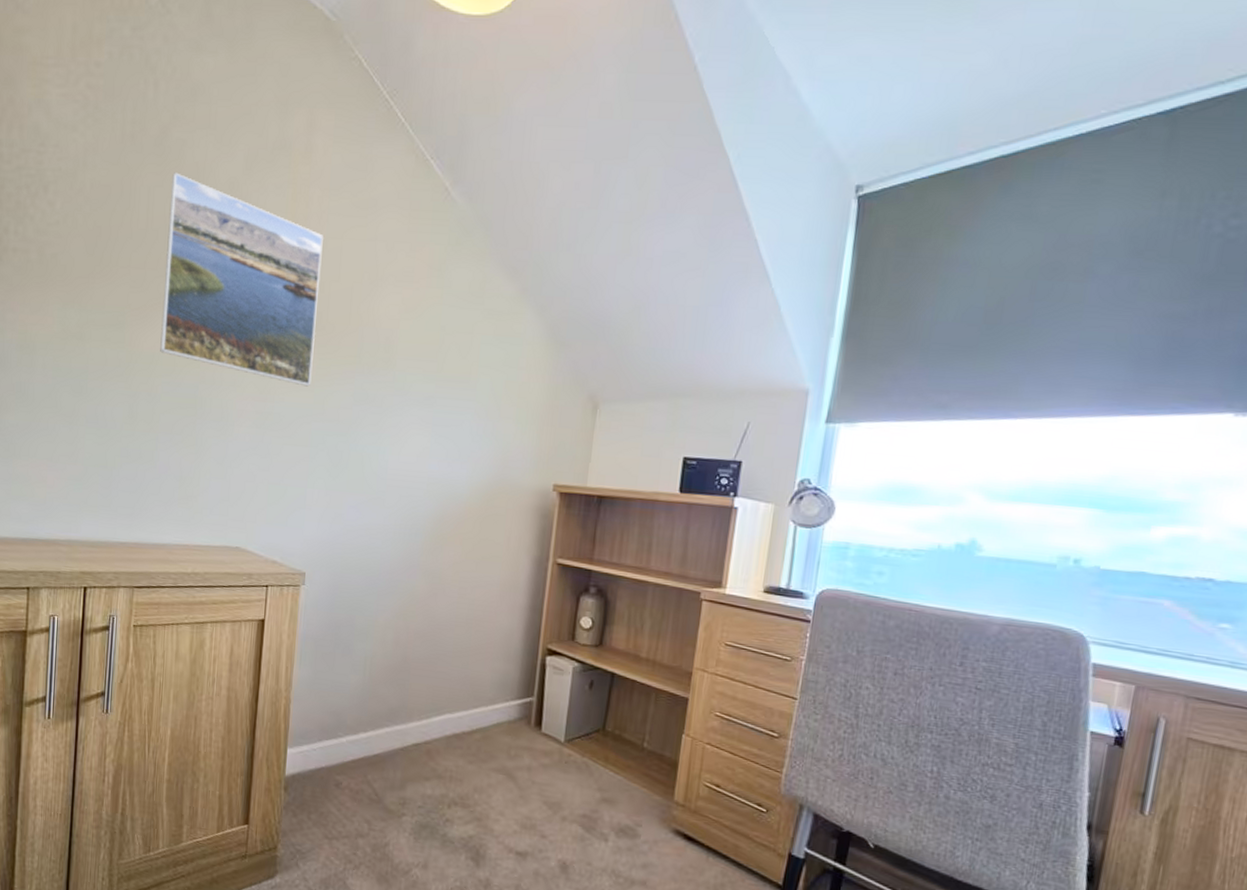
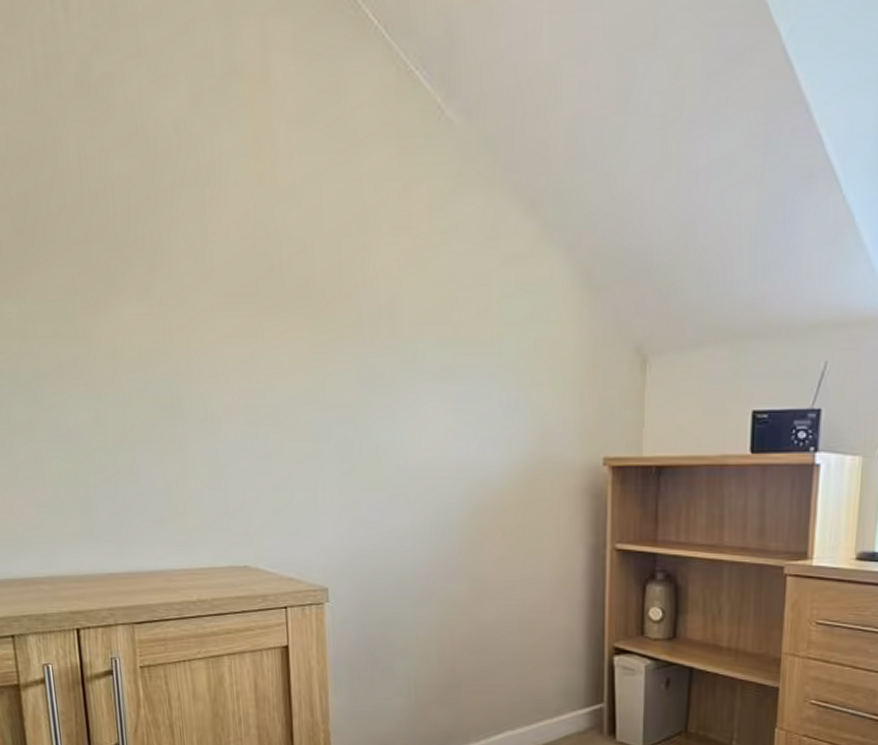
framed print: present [160,172,323,387] -> none [103,117,306,369]

